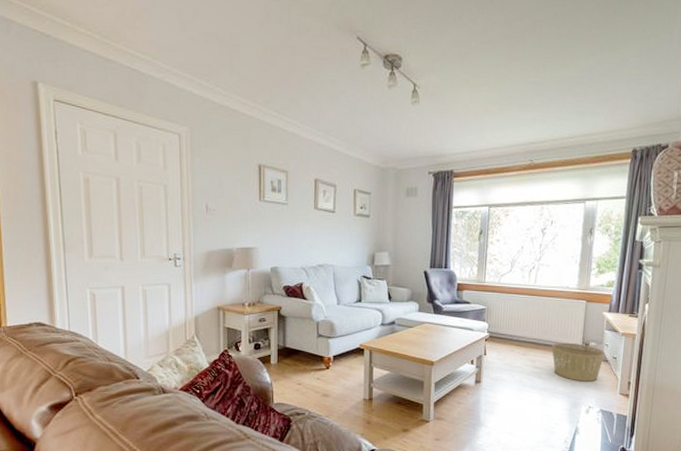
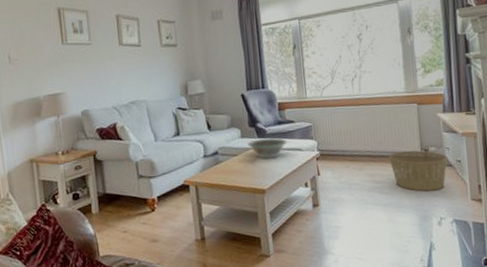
decorative bowl: none [424,315,461,334] -> present [248,138,288,159]

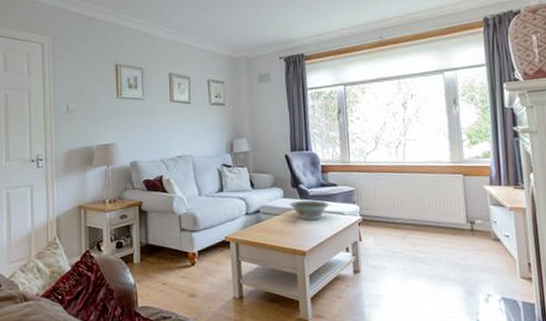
basket: present [389,150,448,192] -> none [433,221,495,266]

